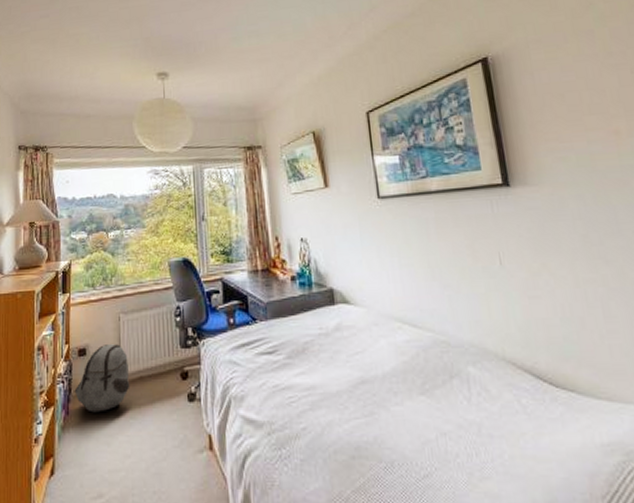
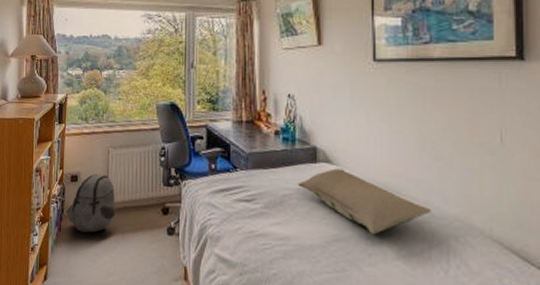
pillow: none [318,308,449,372] -> present [297,168,432,235]

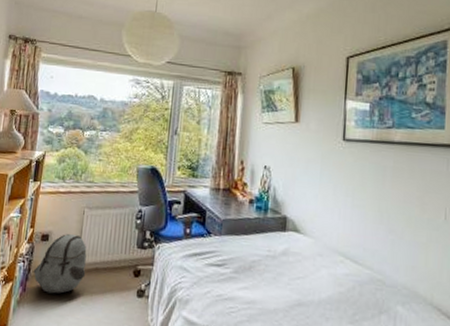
pillow: present [297,168,432,235] -> none [266,237,384,301]

